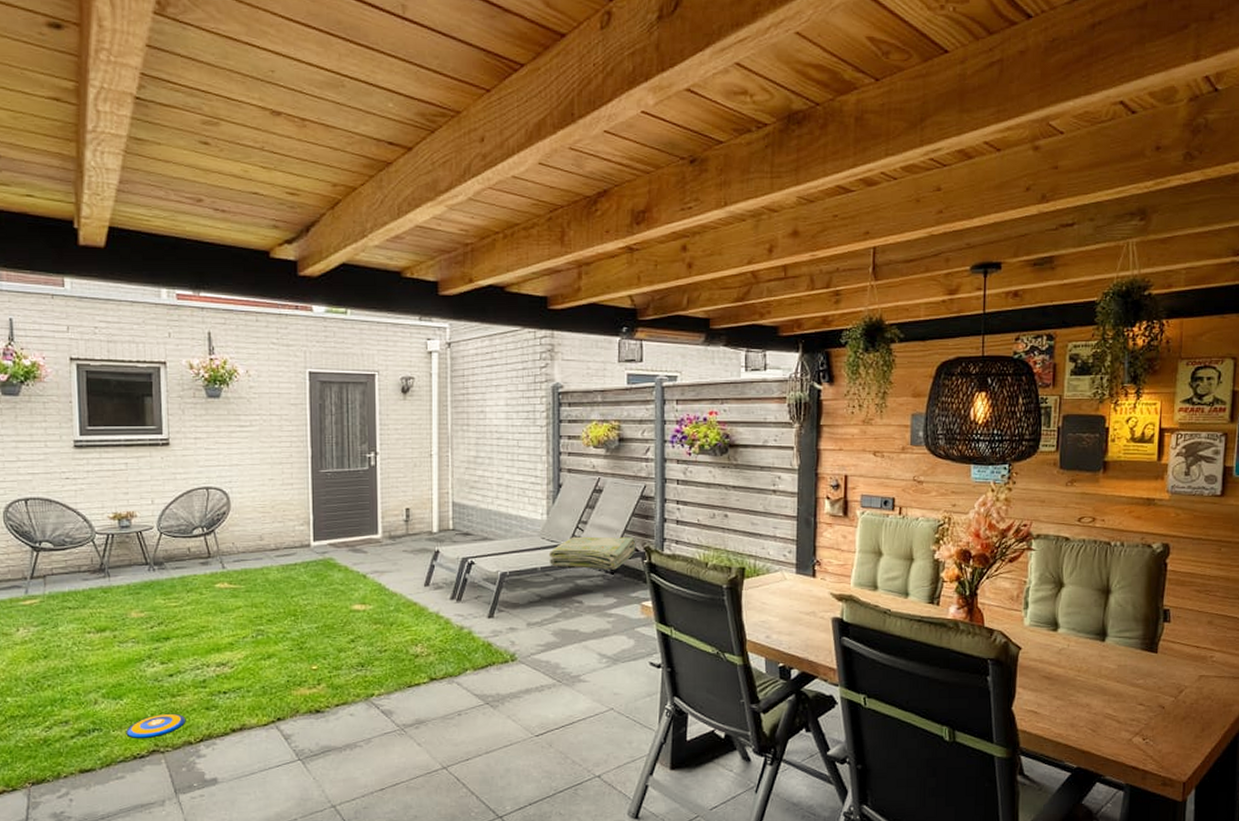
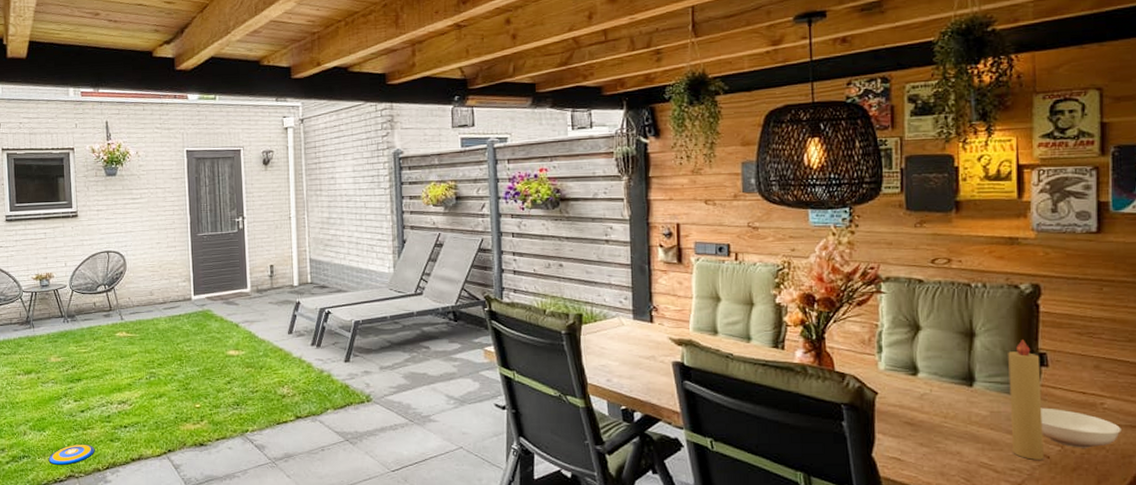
towel: present [548,536,636,570] -> none [396,287,477,318]
candle: none [1134,597,1163,710] -> present [1008,340,1044,460]
bowl: none [1159,661,1225,699] -> present [1041,407,1121,448]

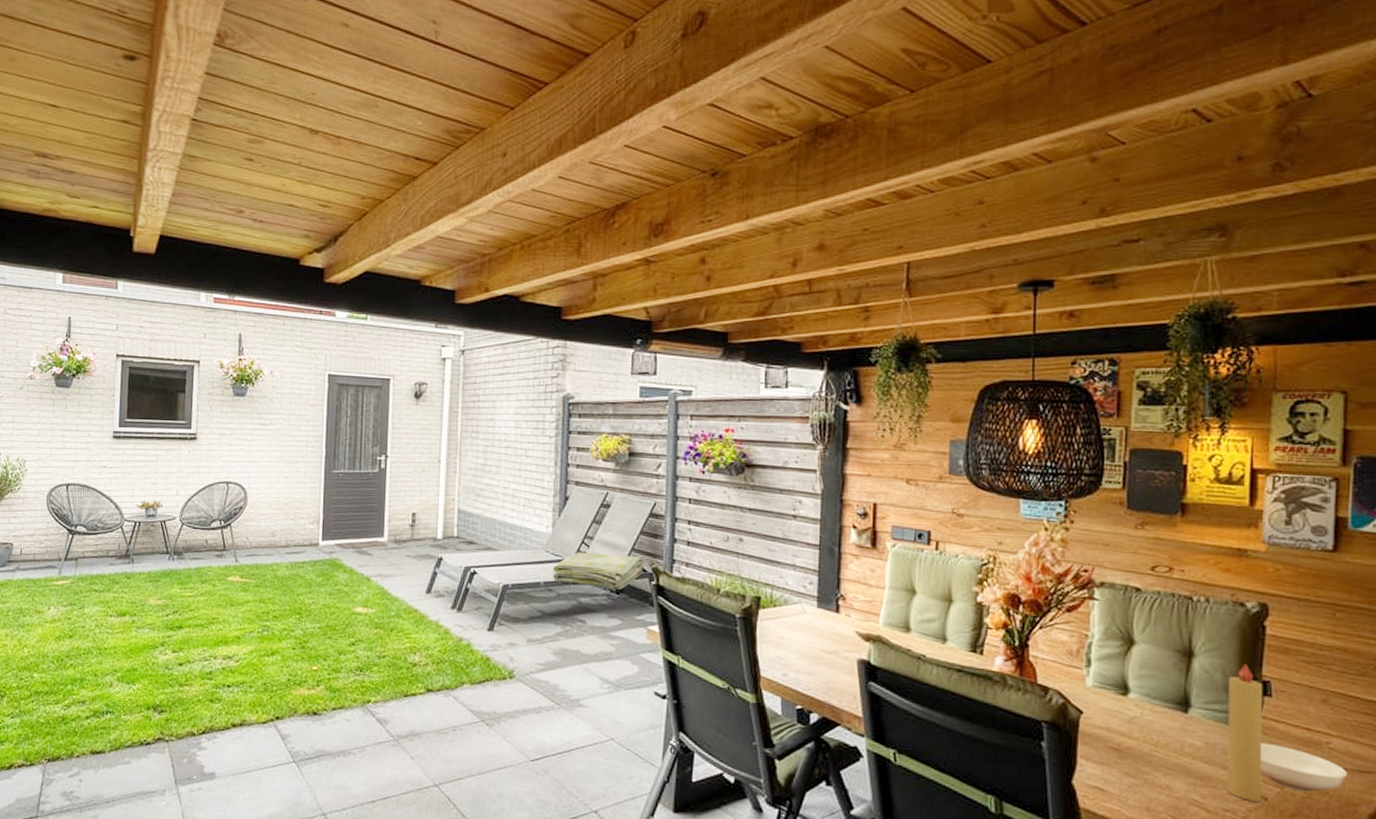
frisbee: present [48,444,95,465] -> none [135,702,191,725]
towel: none [396,287,477,318] -> present [552,552,644,590]

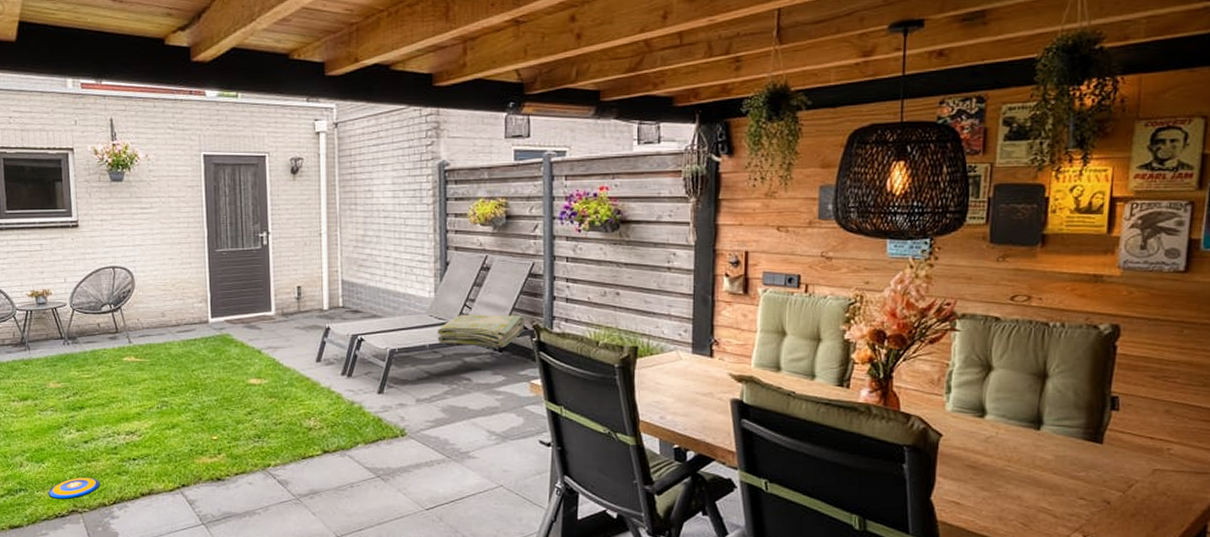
frisbee: none [135,702,191,725] -> present [48,477,101,499]
candle: present [1227,664,1263,802] -> none [1074,382,1111,505]
bowl: present [1260,742,1347,792] -> none [1104,452,1185,494]

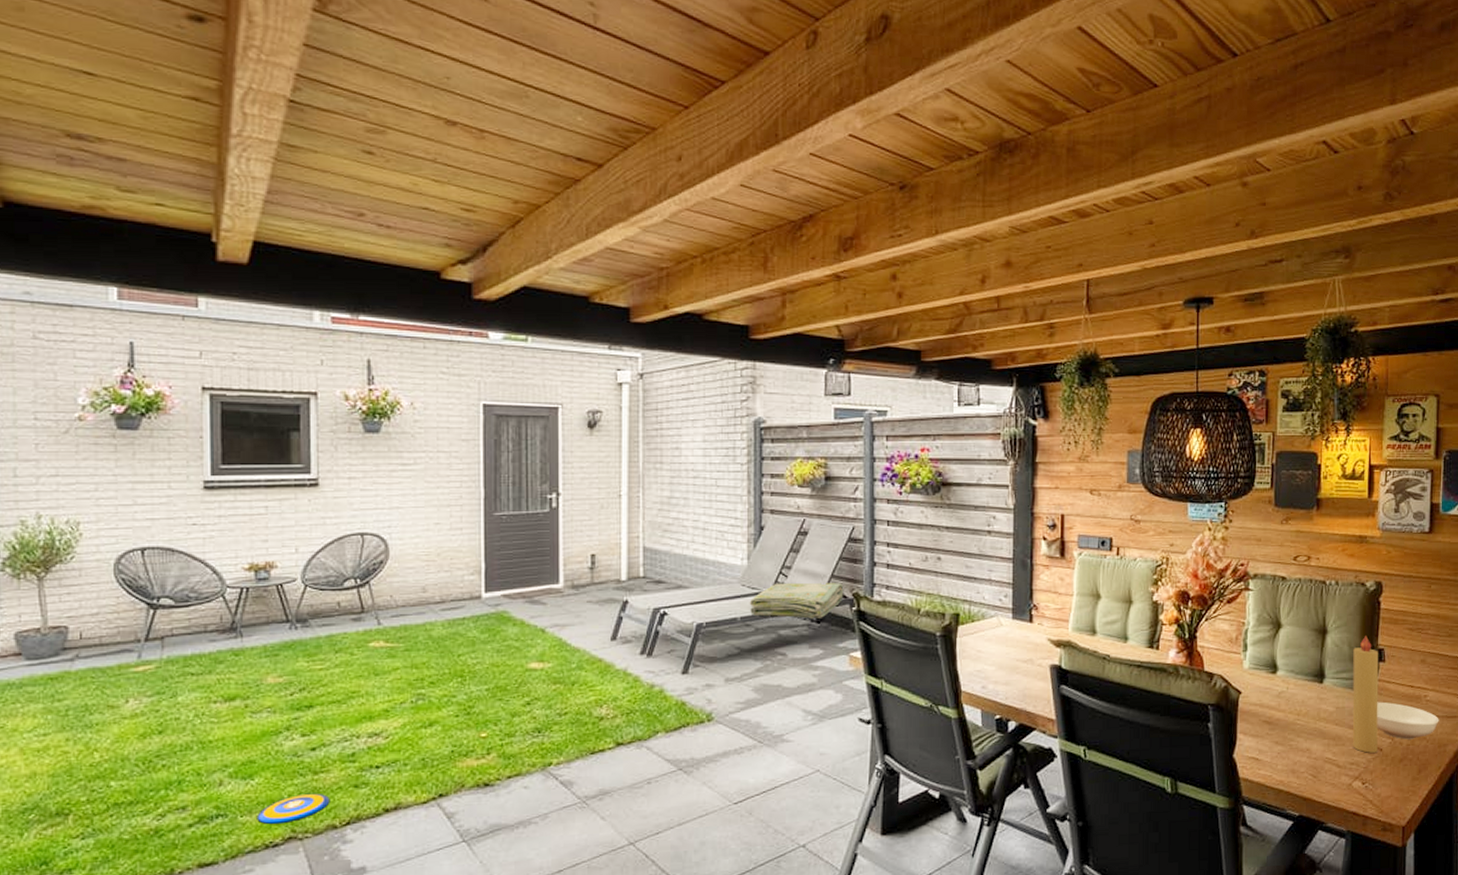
candle: none [1074,382,1111,505] -> present [1352,636,1379,753]
bowl: none [1104,452,1185,494] -> present [1377,701,1439,740]

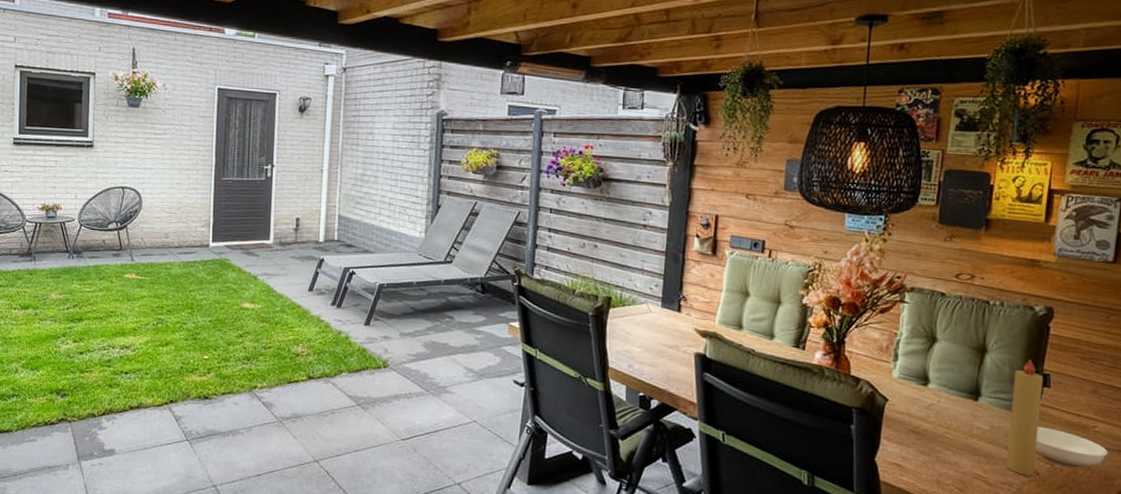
frisbee: present [257,793,330,824] -> none [40,386,92,408]
towel: present [749,582,844,619] -> none [424,255,508,290]

